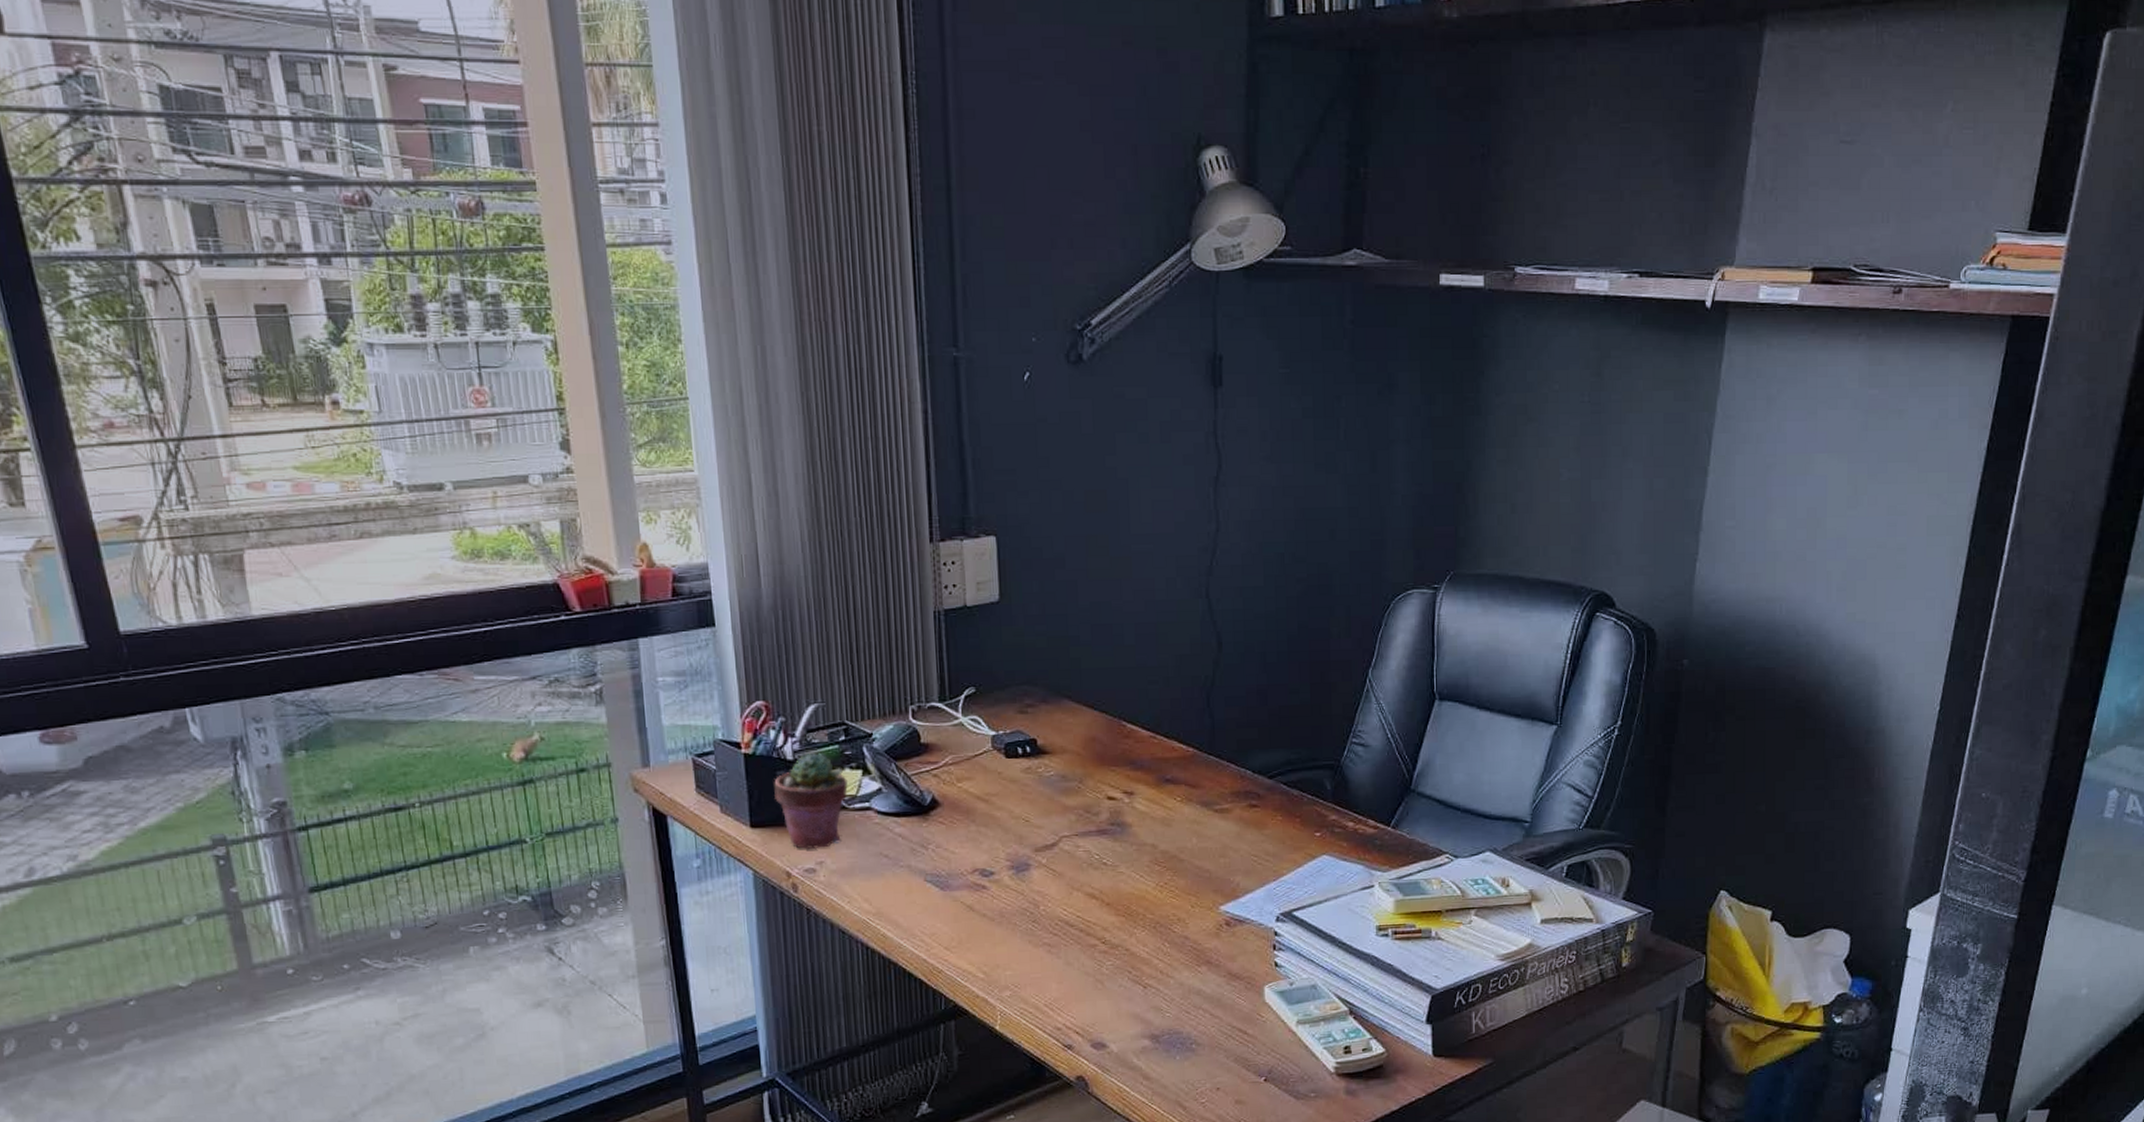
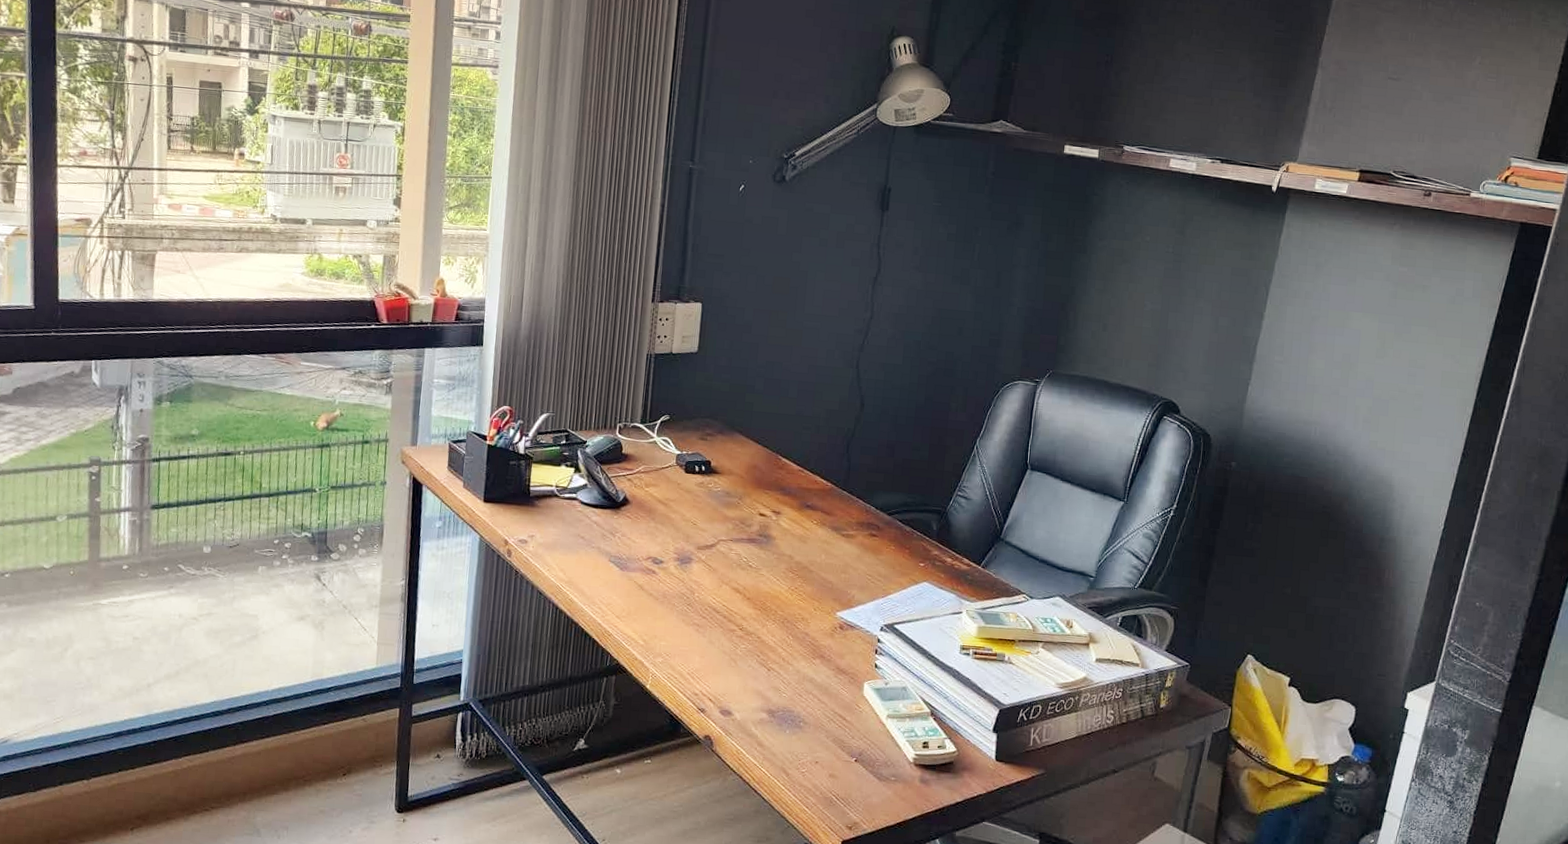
potted succulent: present [774,753,849,850] -> none [505,450,563,525]

